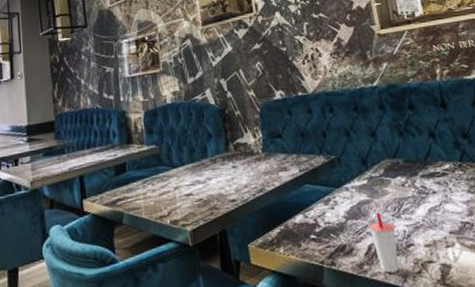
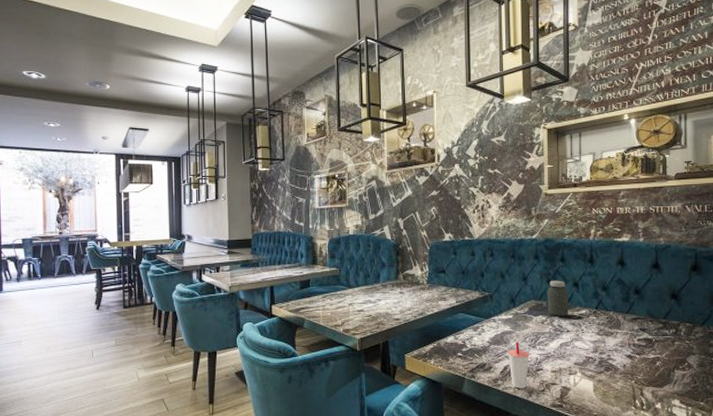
jar: none [401,131,431,176] -> present [547,280,569,316]

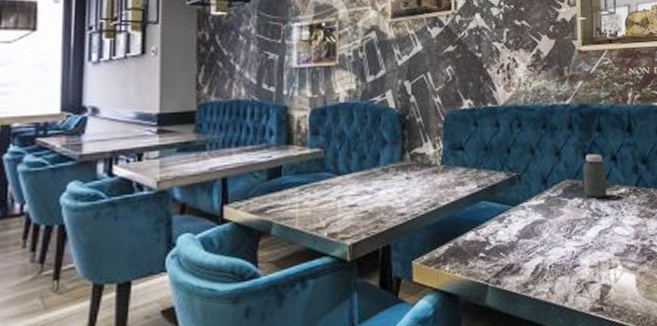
cup: present [507,341,530,389] -> none [539,232,565,293]

